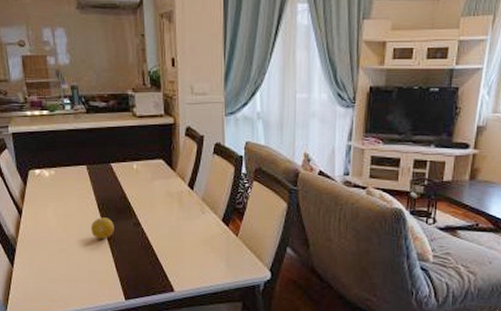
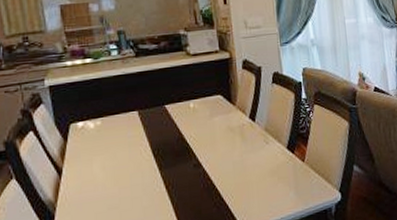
fruit: present [91,218,114,239] -> none [146,163,172,188]

